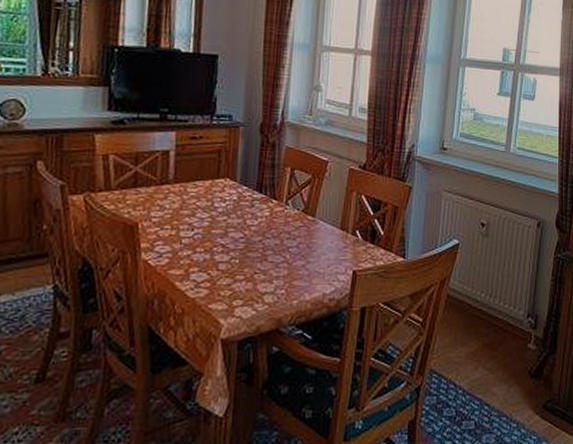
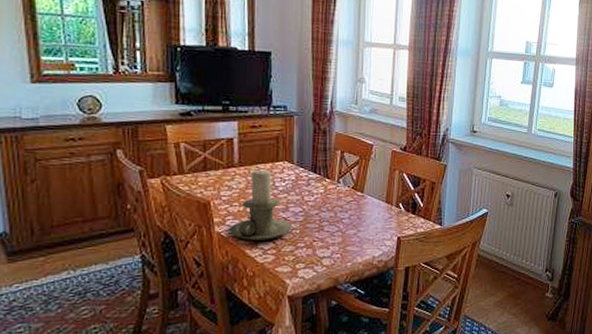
candle holder: none [157,187,231,271] -> present [228,169,292,241]

